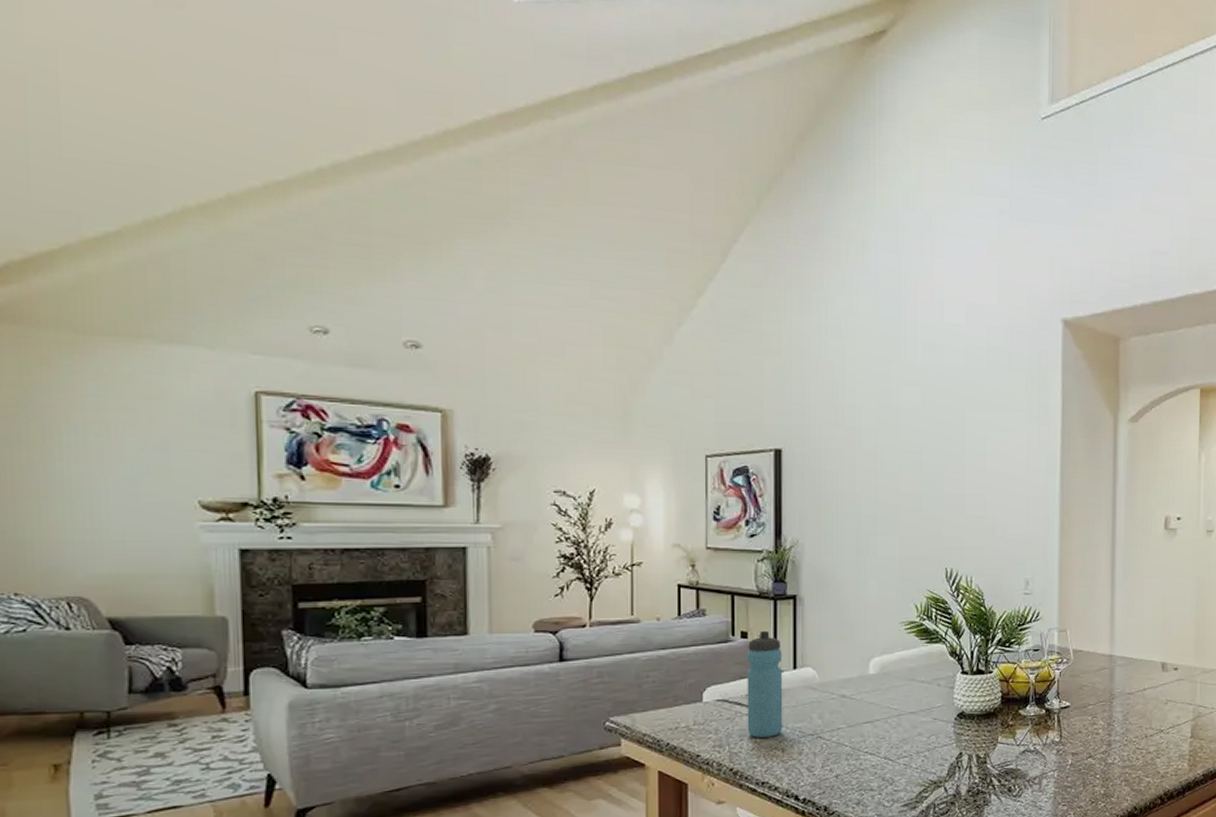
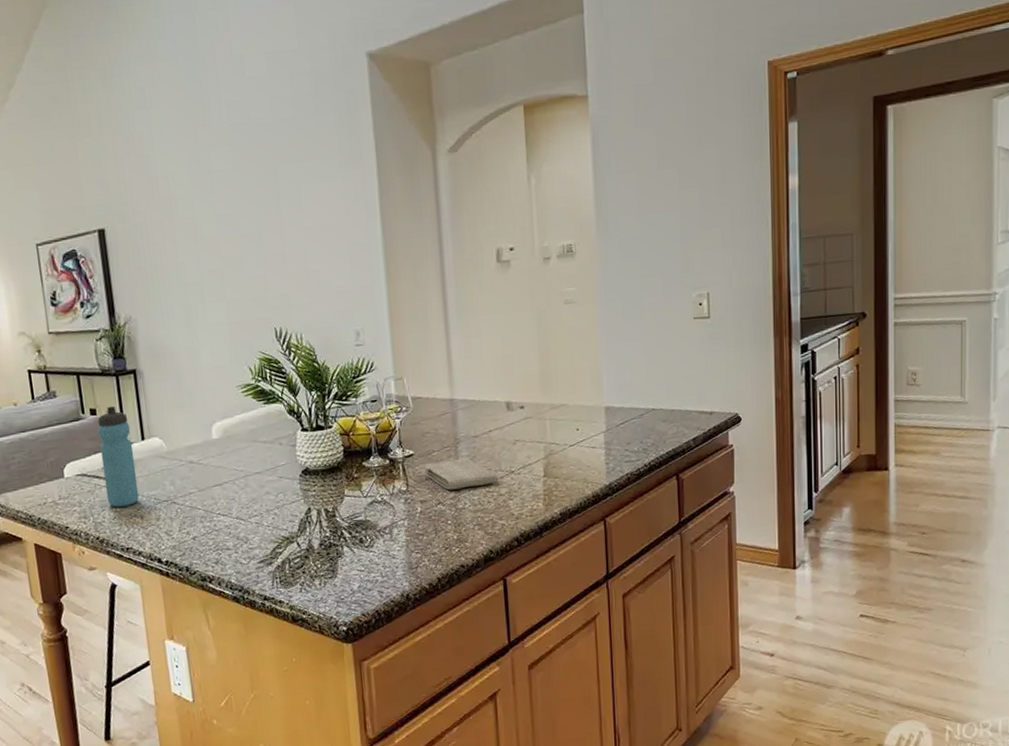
washcloth: none [1079,713,1147,745] -> present [424,457,497,490]

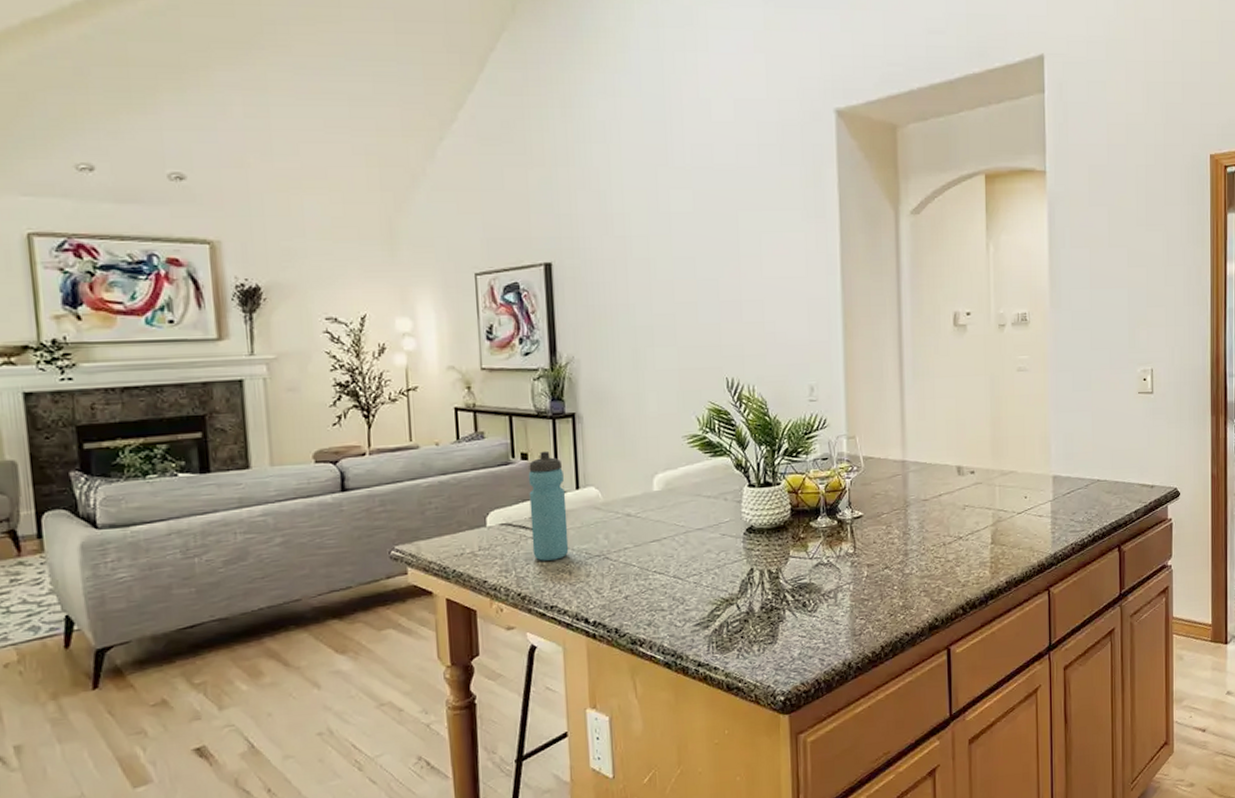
washcloth: present [424,457,497,490] -> none [873,521,945,555]

